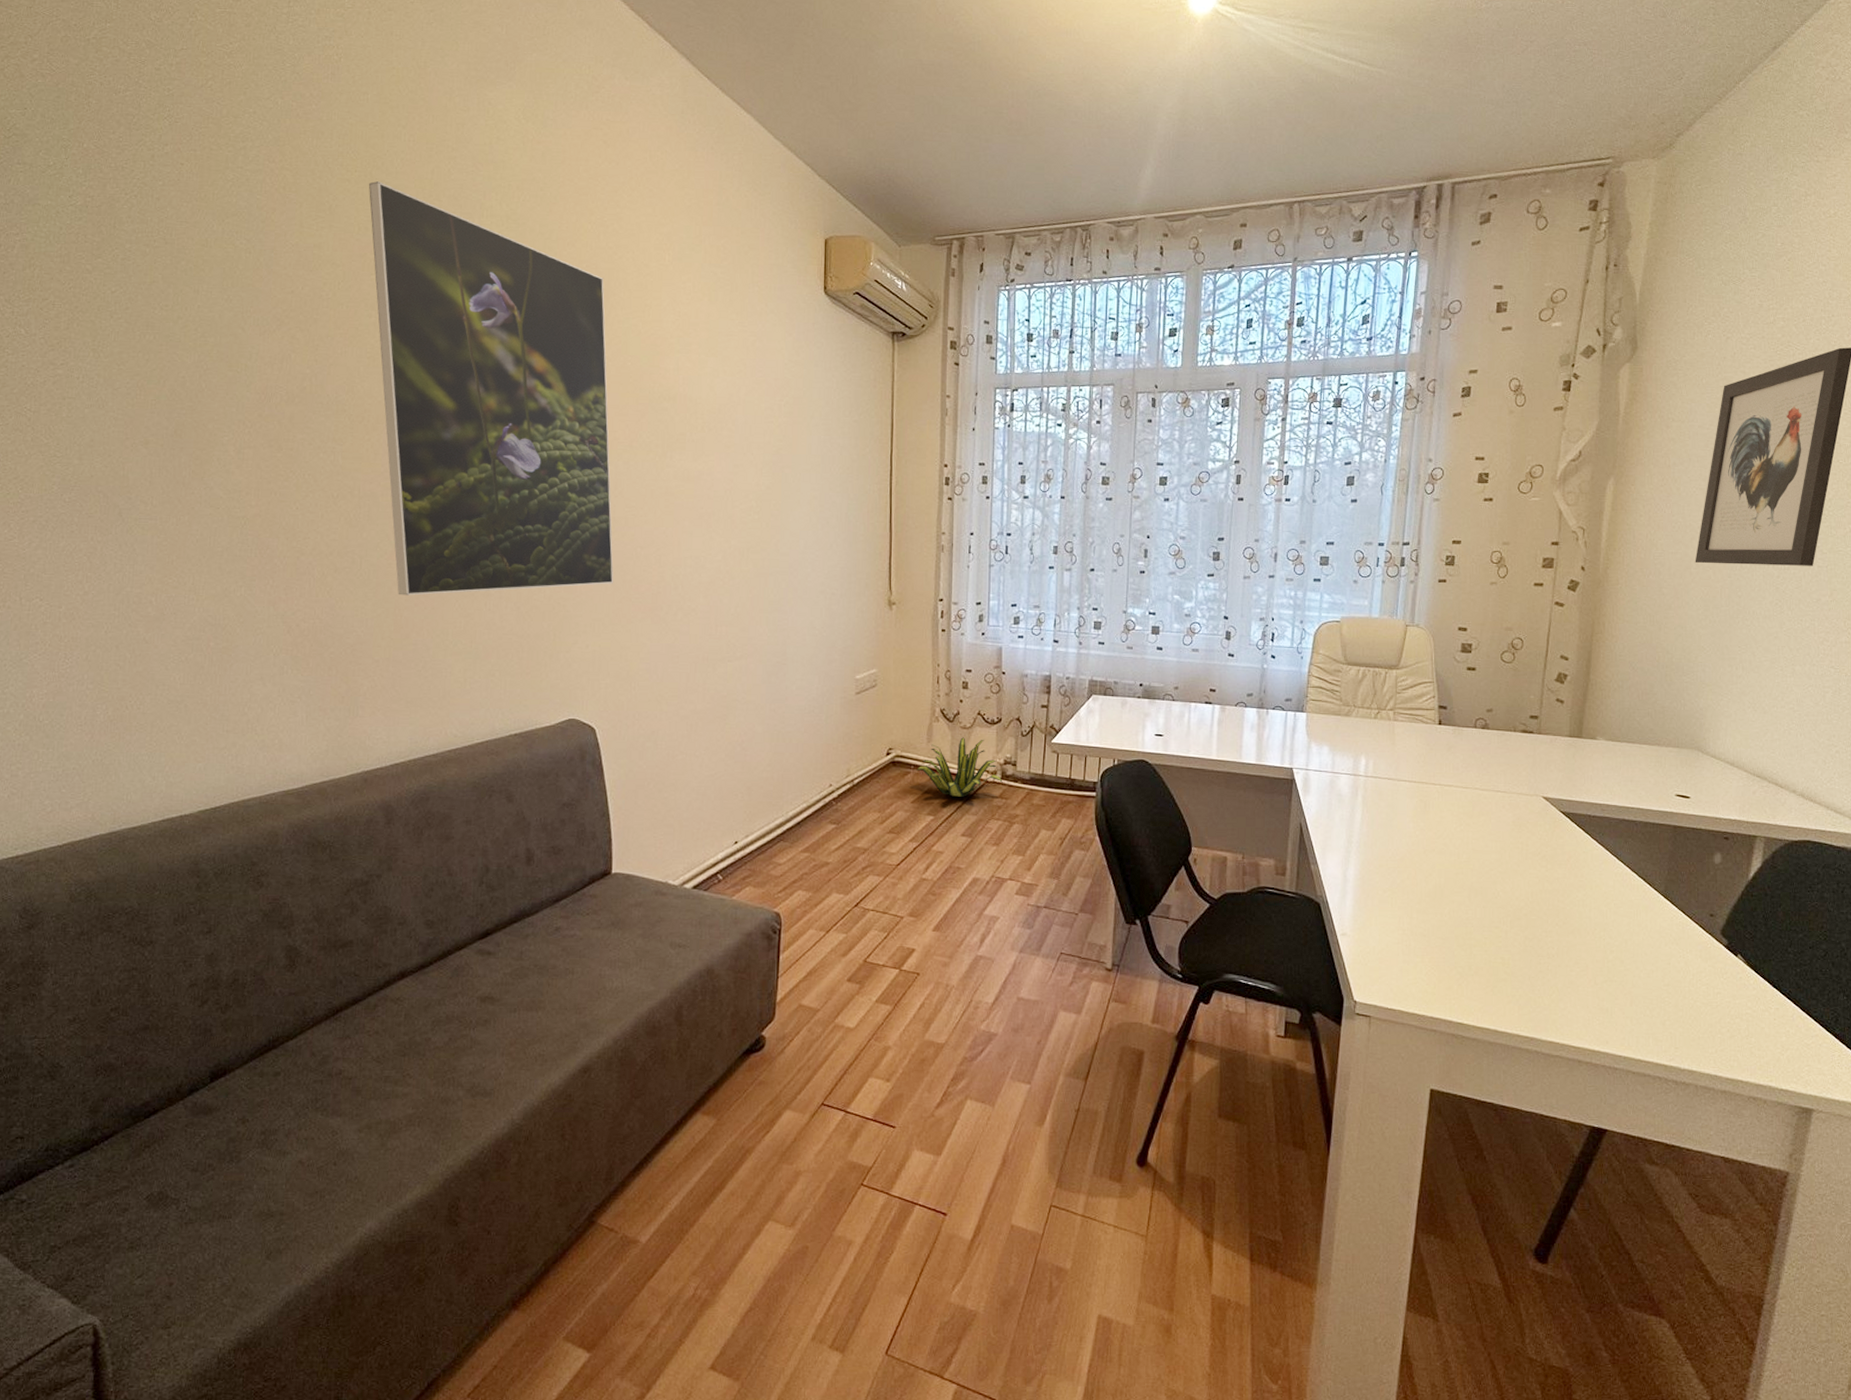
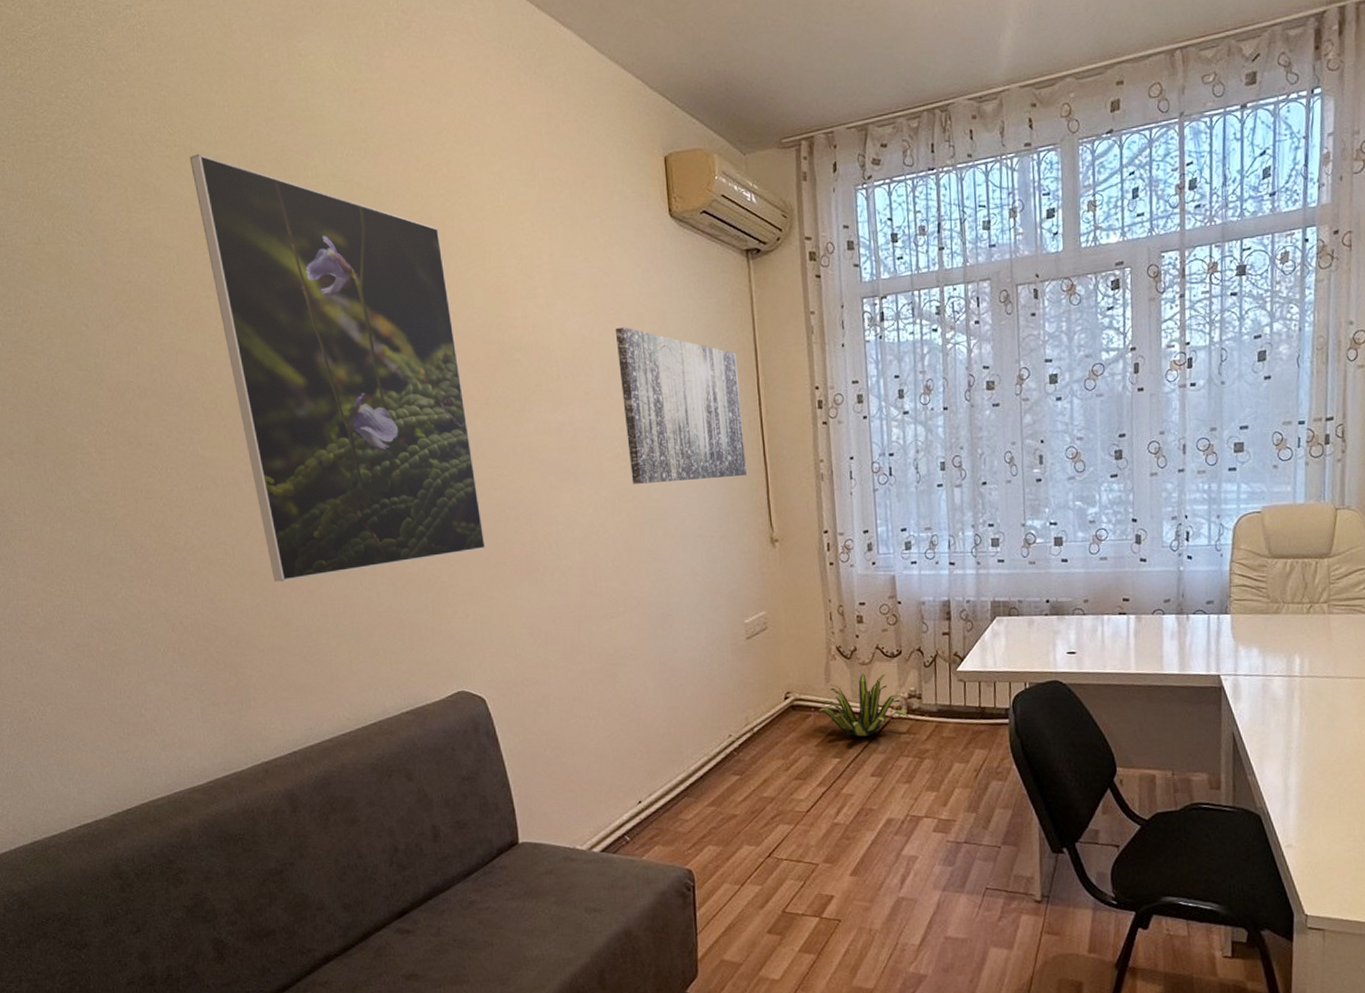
wall art: none [761,389,874,540] -> present [615,327,746,484]

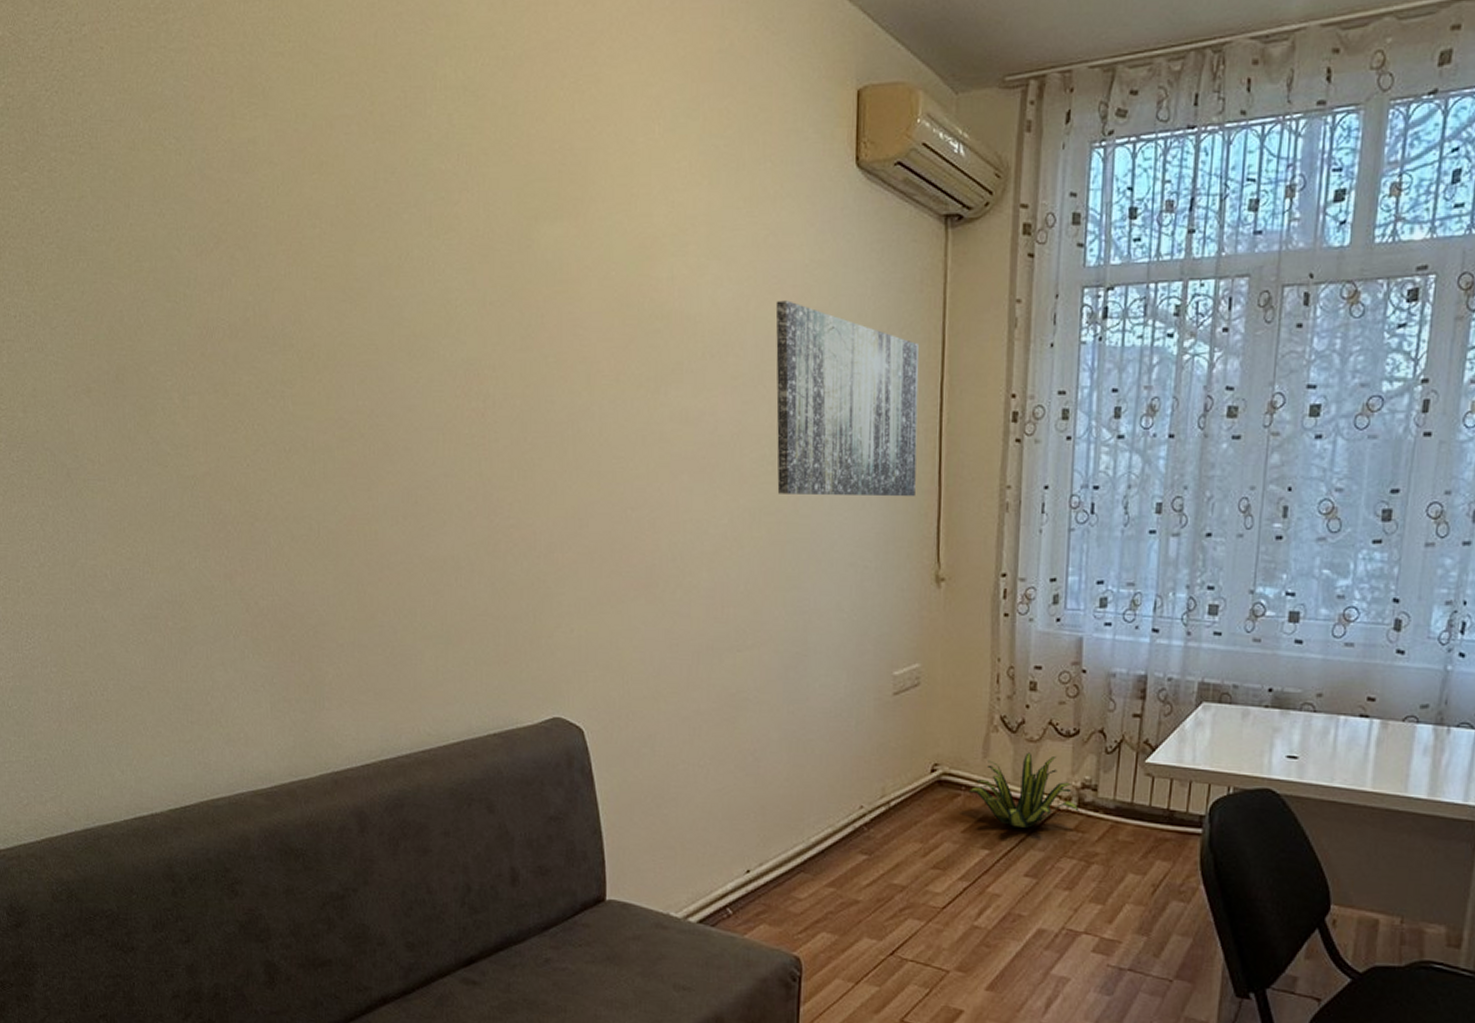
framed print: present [189,154,487,582] -> none [304,52,601,569]

